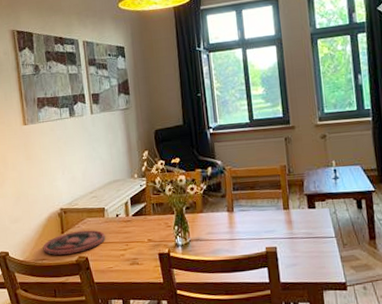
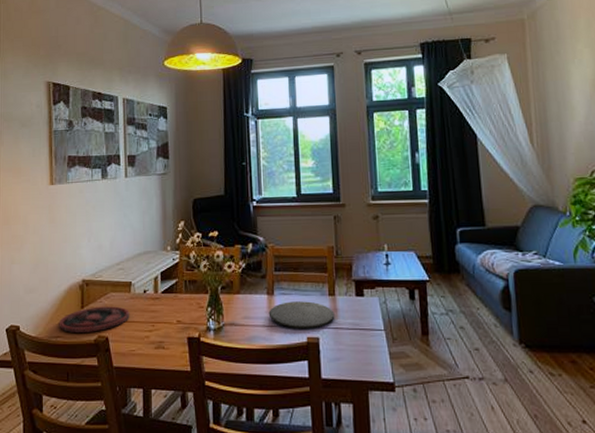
plate: none [230,215,290,240] -> present [268,301,335,328]

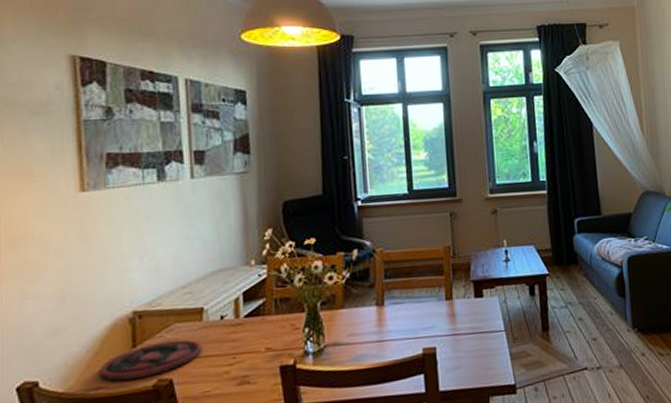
plate: present [268,301,335,328] -> none [378,308,453,341]

